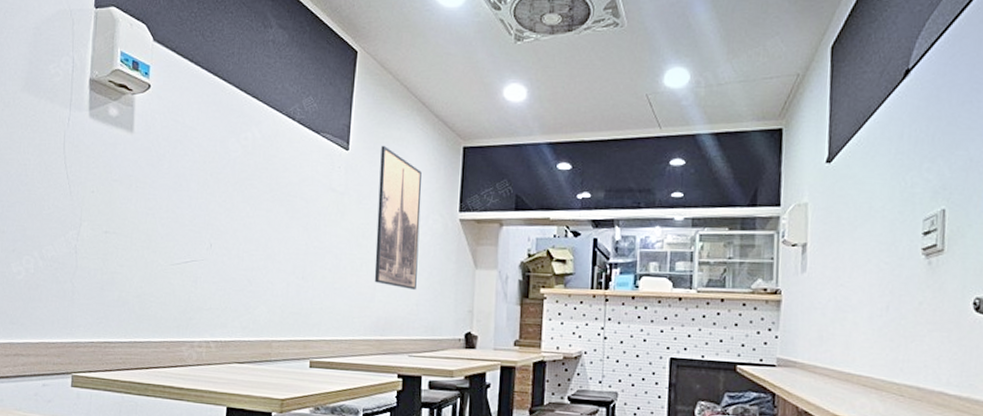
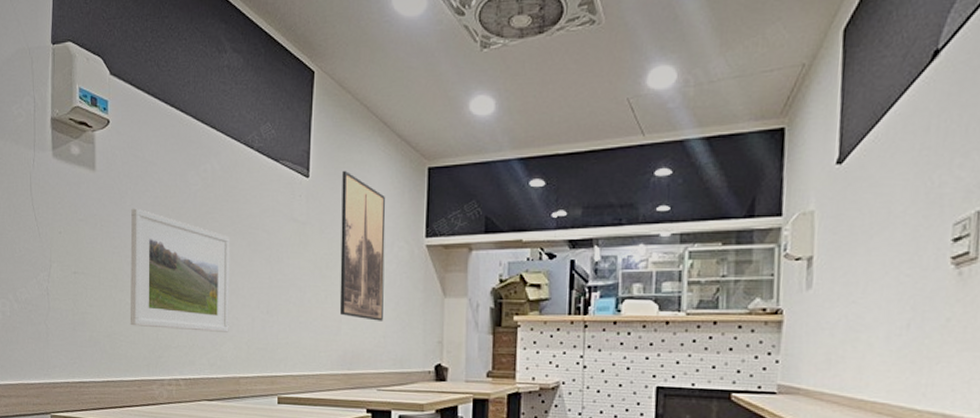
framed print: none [161,171,268,296] -> present [130,208,230,332]

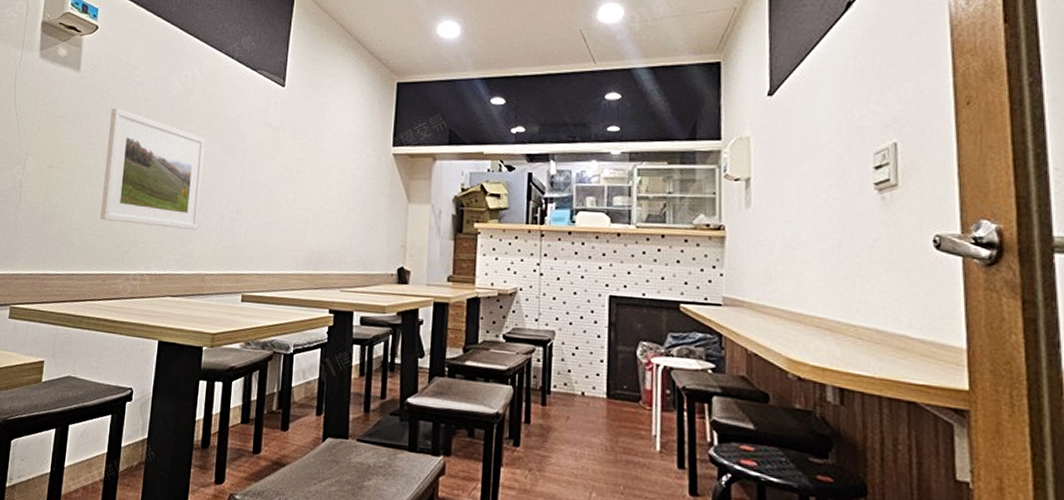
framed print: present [339,171,386,321] -> none [307,82,356,224]

